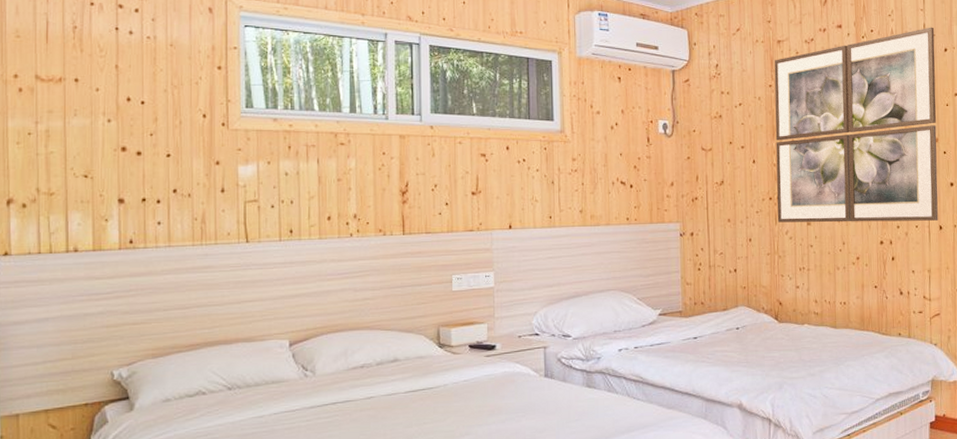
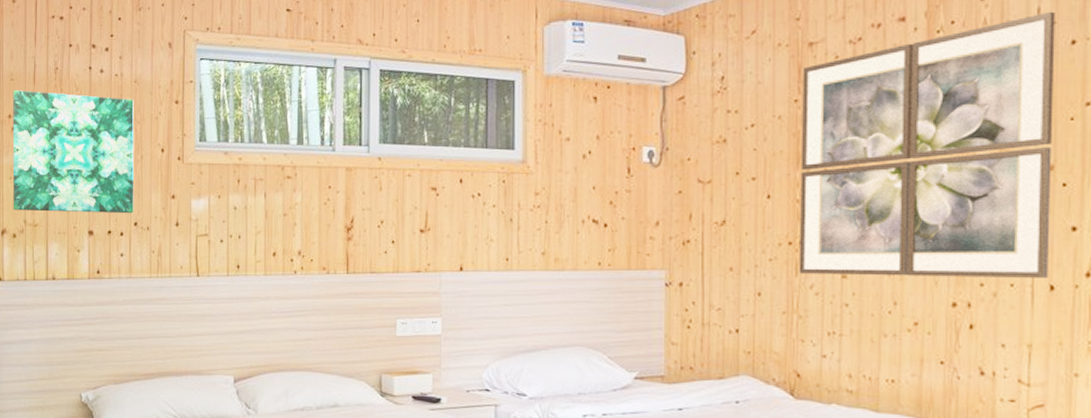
wall art: none [19,48,172,181] -> present [12,90,135,214]

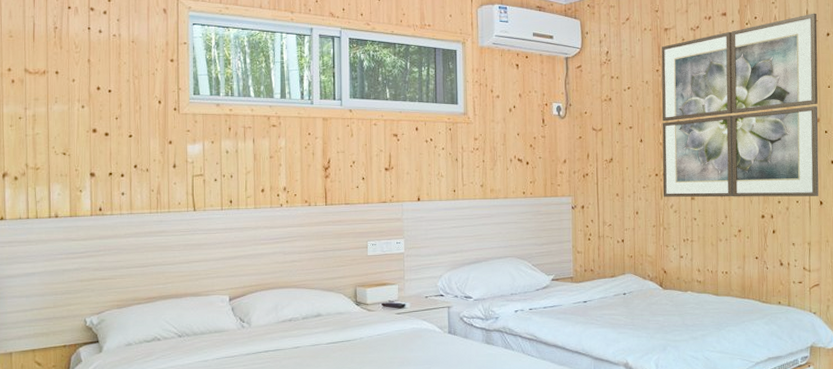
wall art: present [12,90,135,214] -> none [12,46,134,158]

